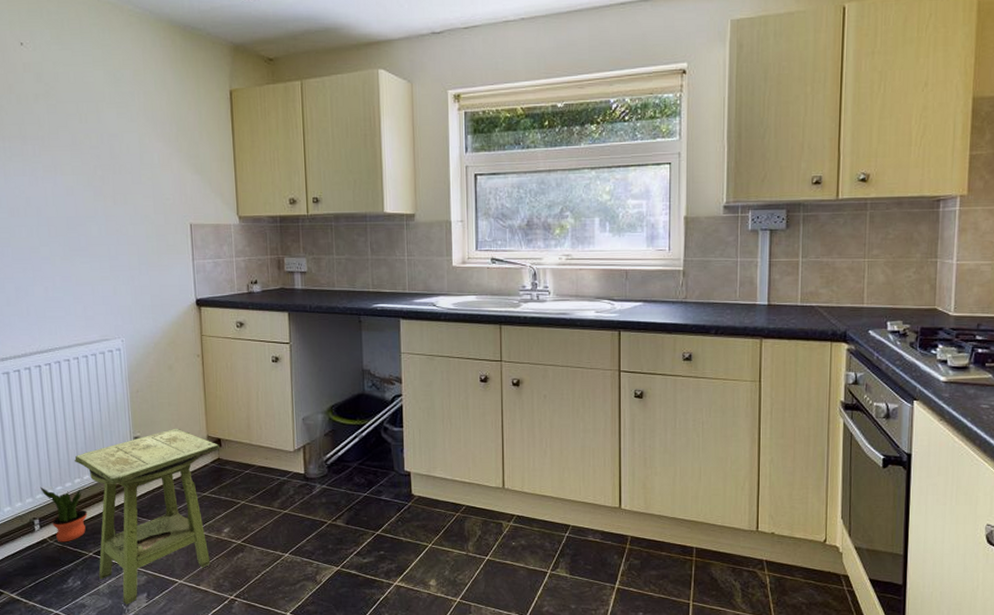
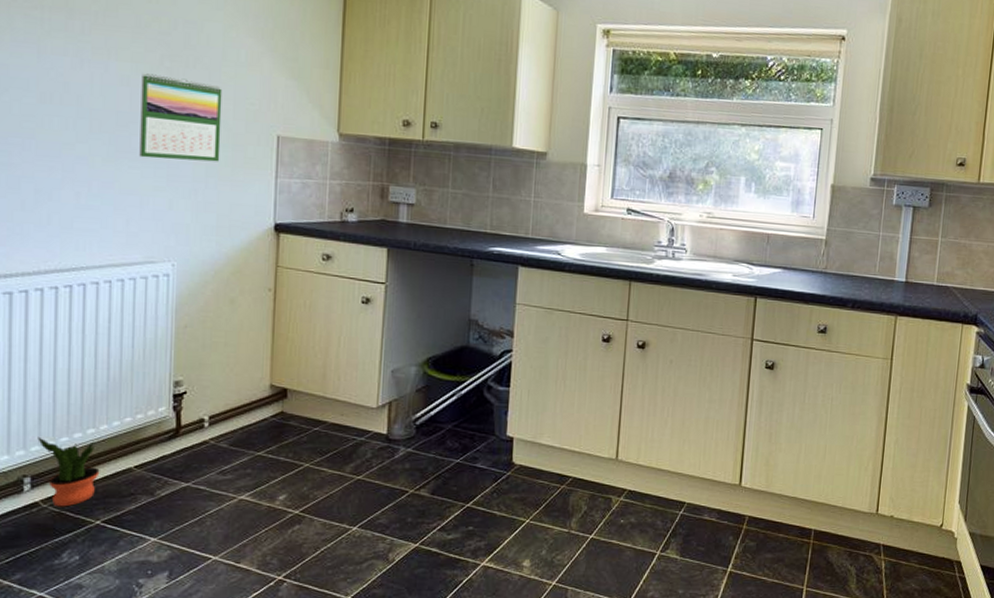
side table: present [74,428,220,604] -> none [89,373,285,585]
calendar: none [81,183,148,254] -> present [139,73,223,162]

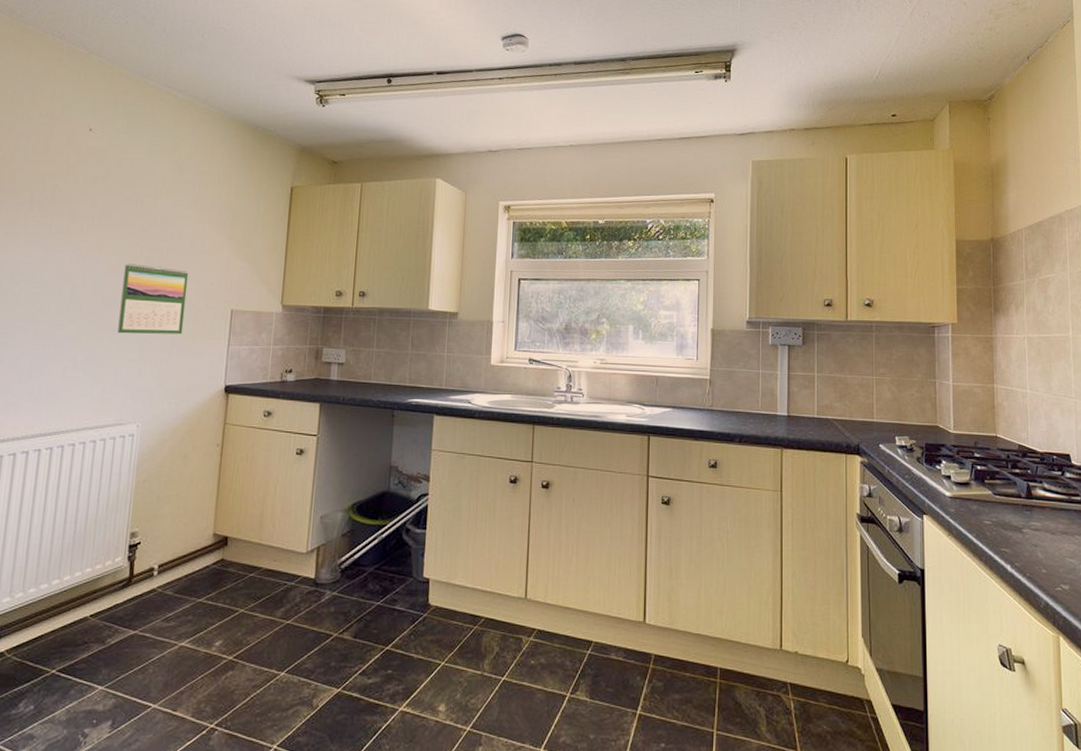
potted plant: present [38,436,100,507] -> none [9,588,60,657]

